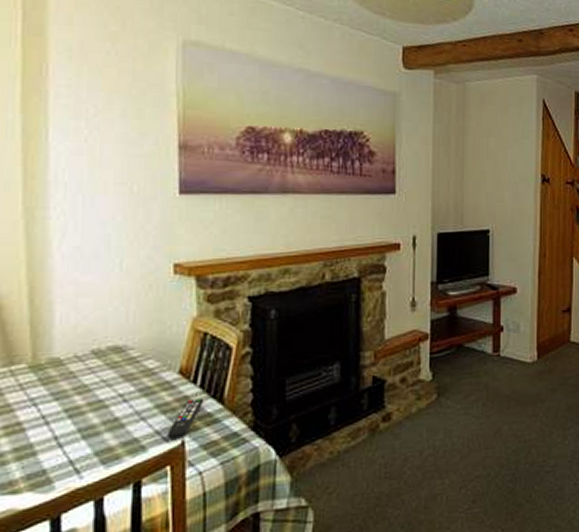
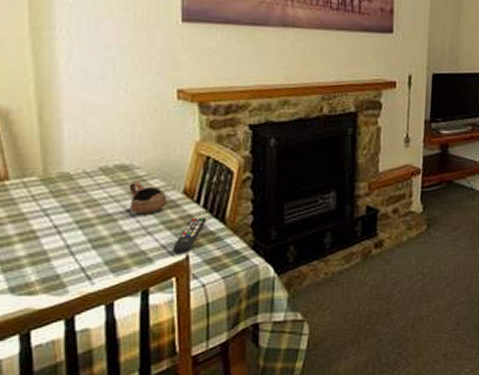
cup: none [121,363,162,399] -> present [128,181,167,214]

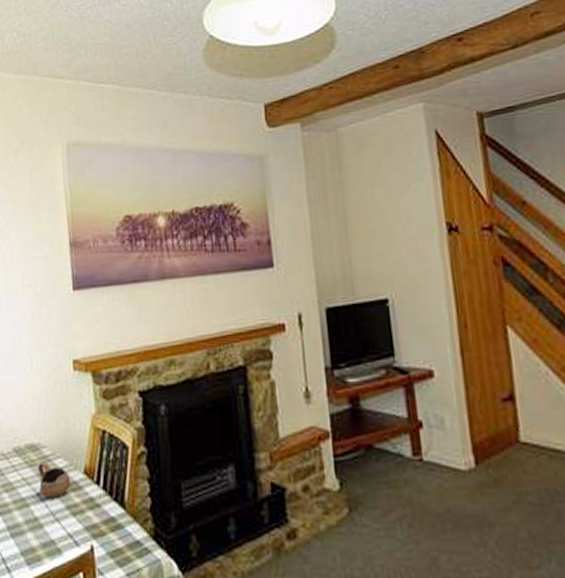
remote control: present [173,217,207,254] -> none [78,500,108,544]

